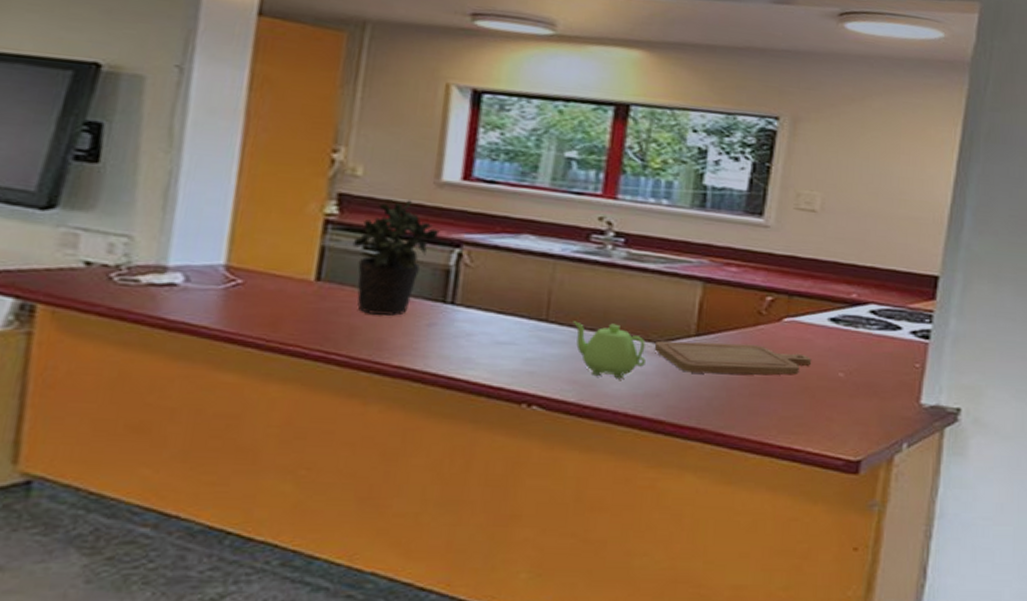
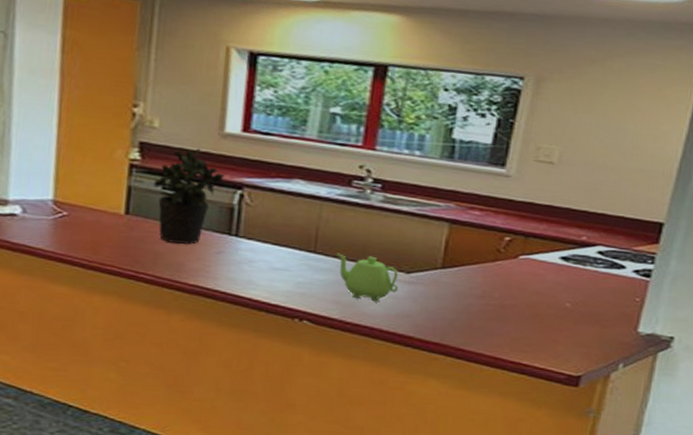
chopping board: present [654,340,812,375] -> none [405,271,543,304]

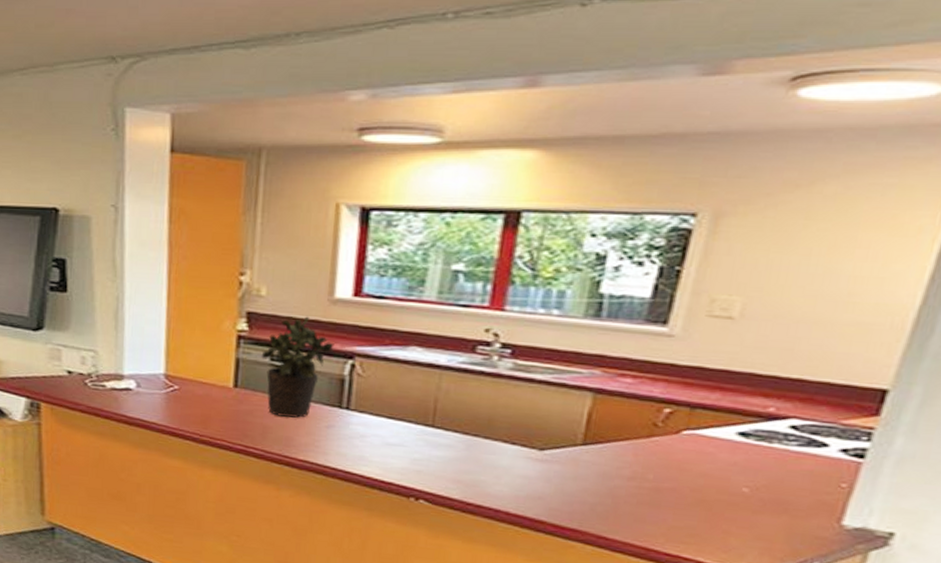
teapot: present [336,253,398,301] -> none [457,427,529,481]

